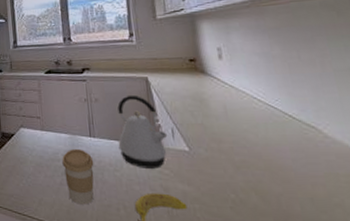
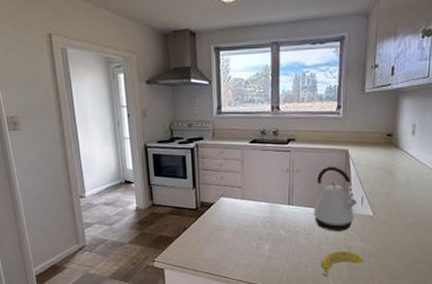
coffee cup: present [62,148,94,205] -> none [260,215,290,264]

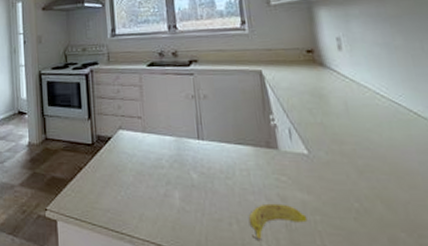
kettle: present [313,166,358,231] -> none [229,90,285,175]

